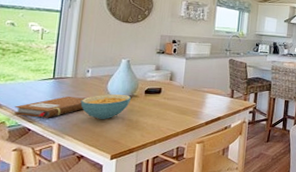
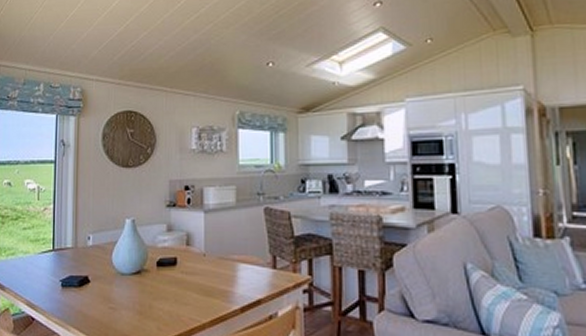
notebook: present [14,95,85,118] -> none [17,272,88,304]
cereal bowl: present [80,94,132,119] -> none [84,269,142,305]

